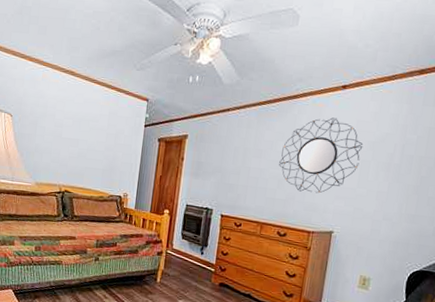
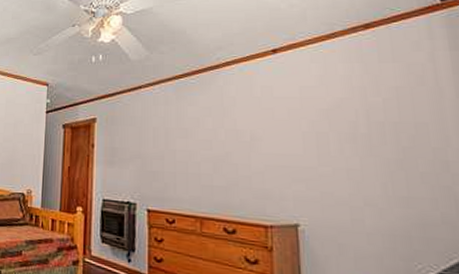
home mirror: present [279,117,364,194] -> none [211,85,314,177]

